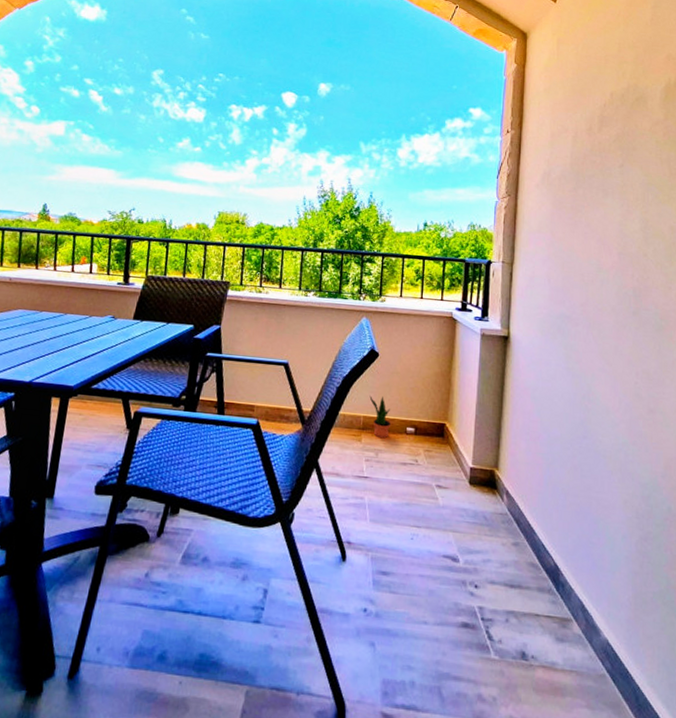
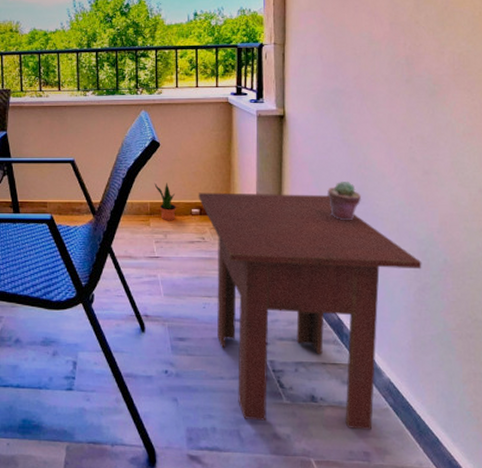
side table: none [414,410,645,699] -> present [198,192,422,430]
potted succulent: none [549,412,585,456] -> present [327,182,362,221]

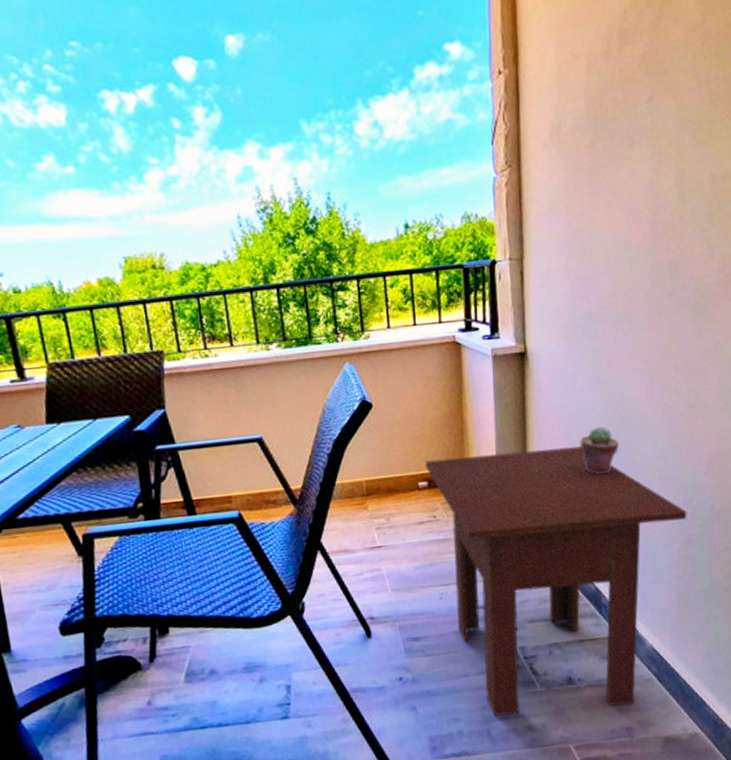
potted plant: present [154,183,176,221] -> none [369,453,399,501]

